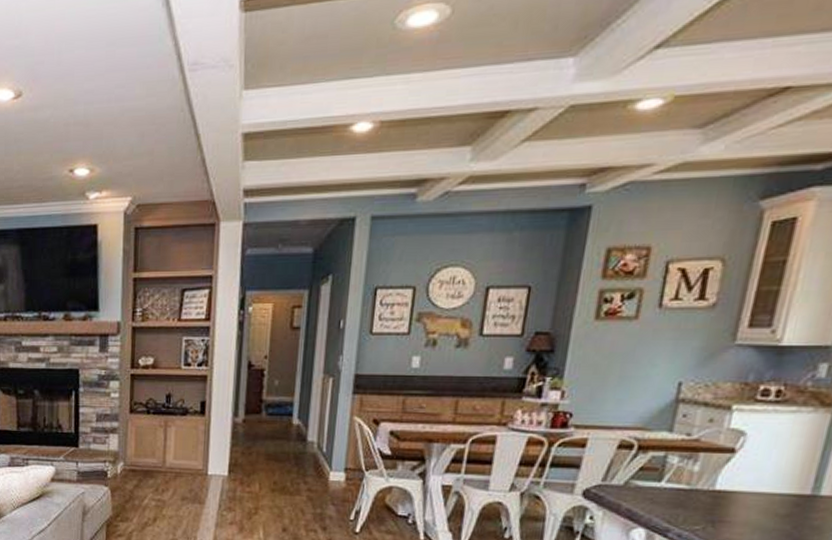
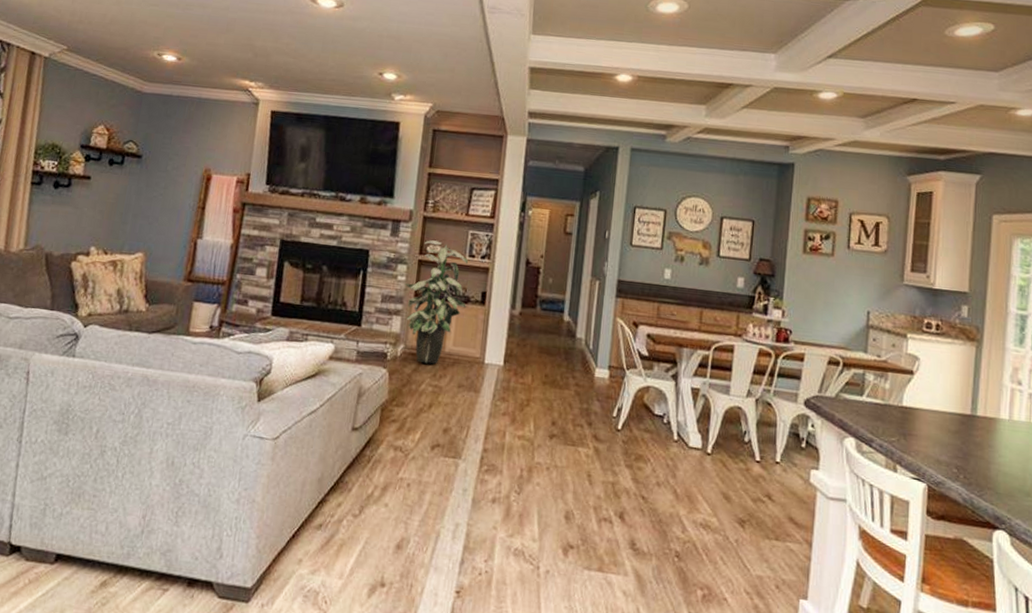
indoor plant: none [118,352,185,479] -> present [404,240,469,365]

